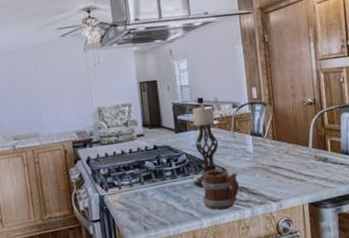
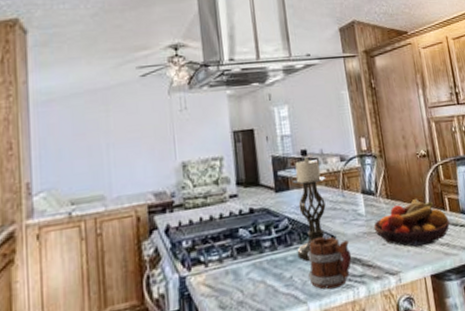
fruit bowl: none [260,139,330,180] -> present [373,198,450,247]

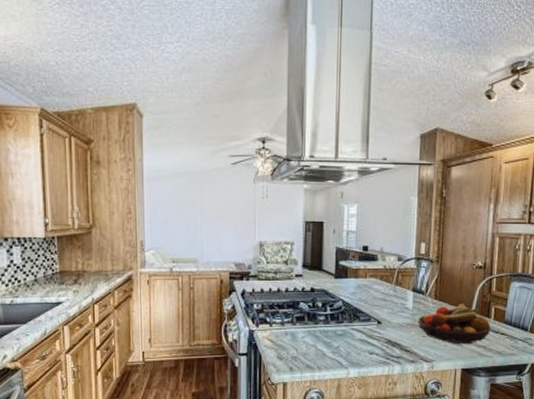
candle holder: present [291,158,326,262] -> none [346,253,382,337]
mug: present [307,236,352,290] -> none [353,321,393,363]

